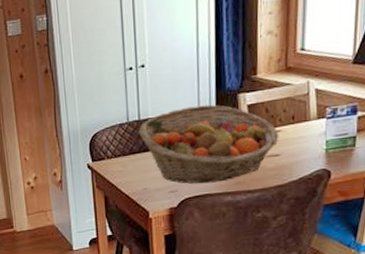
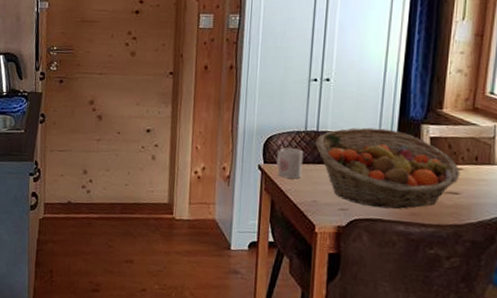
mug: none [104,141,130,172] -> present [276,147,304,179]

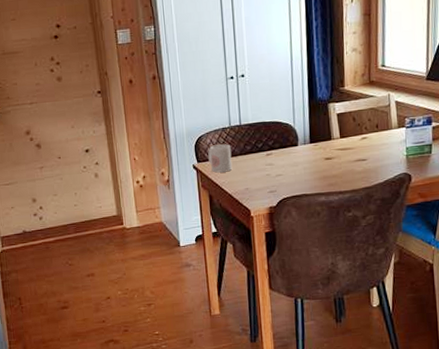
fruit basket: present [315,127,460,209] -> none [240,112,366,185]

